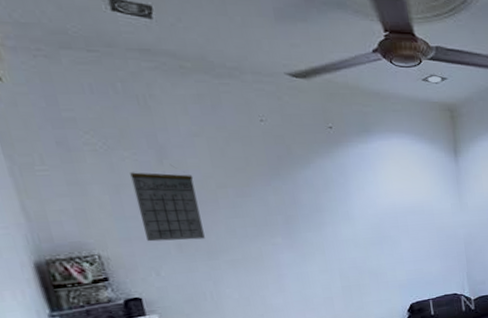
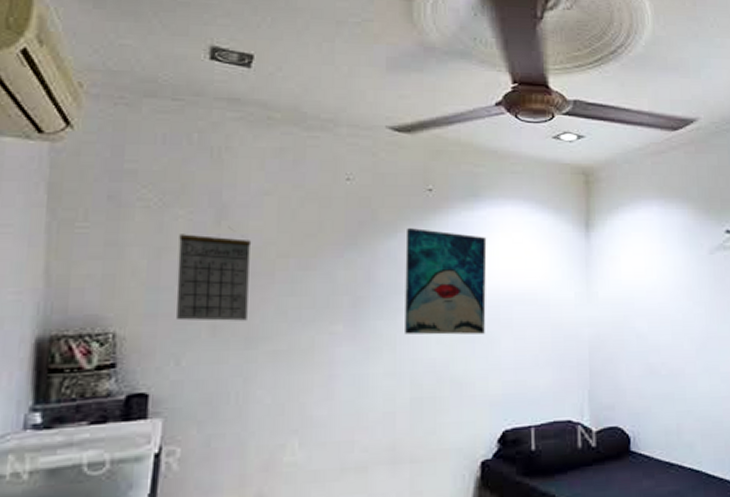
wall art: none [317,159,389,242] -> present [405,228,487,335]

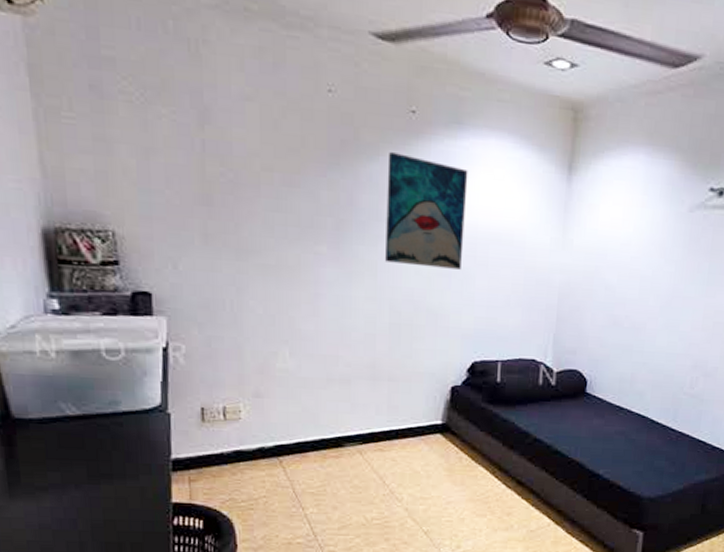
calendar: present [176,234,252,321] -> none [165,135,236,232]

